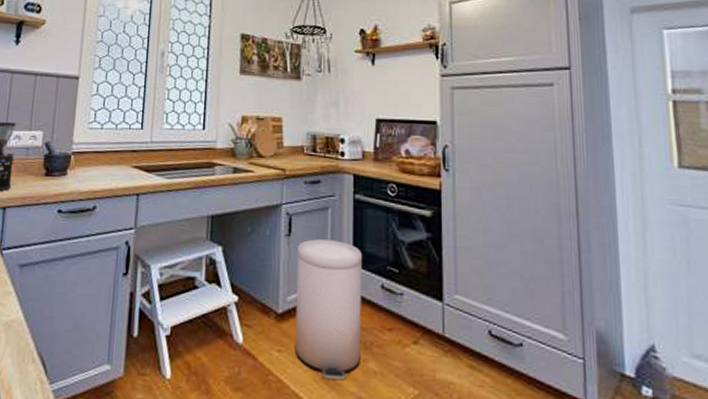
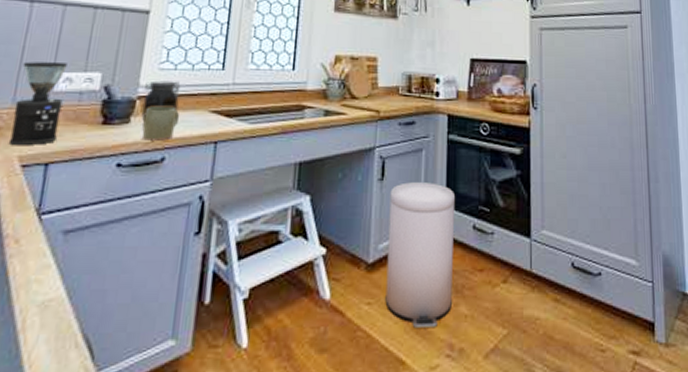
jar: none [75,138,107,175] -> present [140,80,181,123]
mug: none [77,160,107,191] -> present [142,105,180,141]

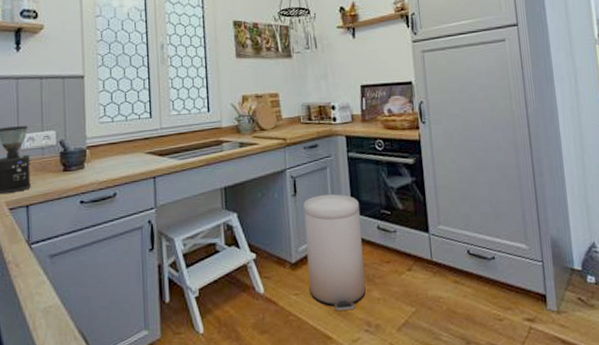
jar: present [140,80,181,123] -> none [91,131,120,167]
mug: present [142,105,180,141] -> none [94,151,123,181]

